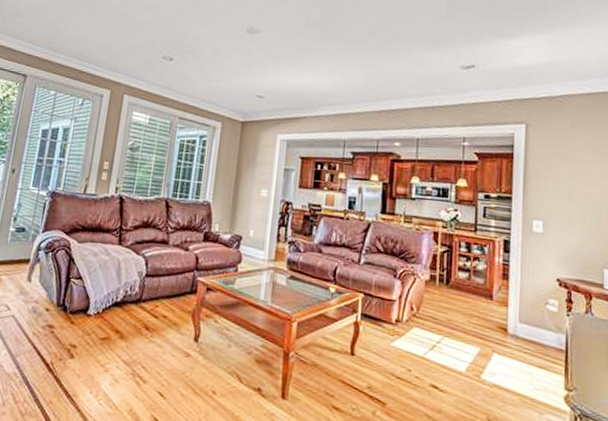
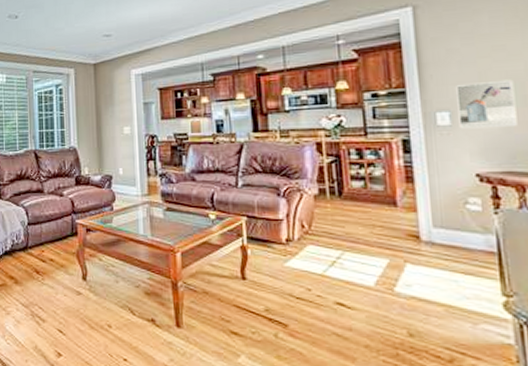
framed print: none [549,199,593,241] -> present [456,79,518,129]

